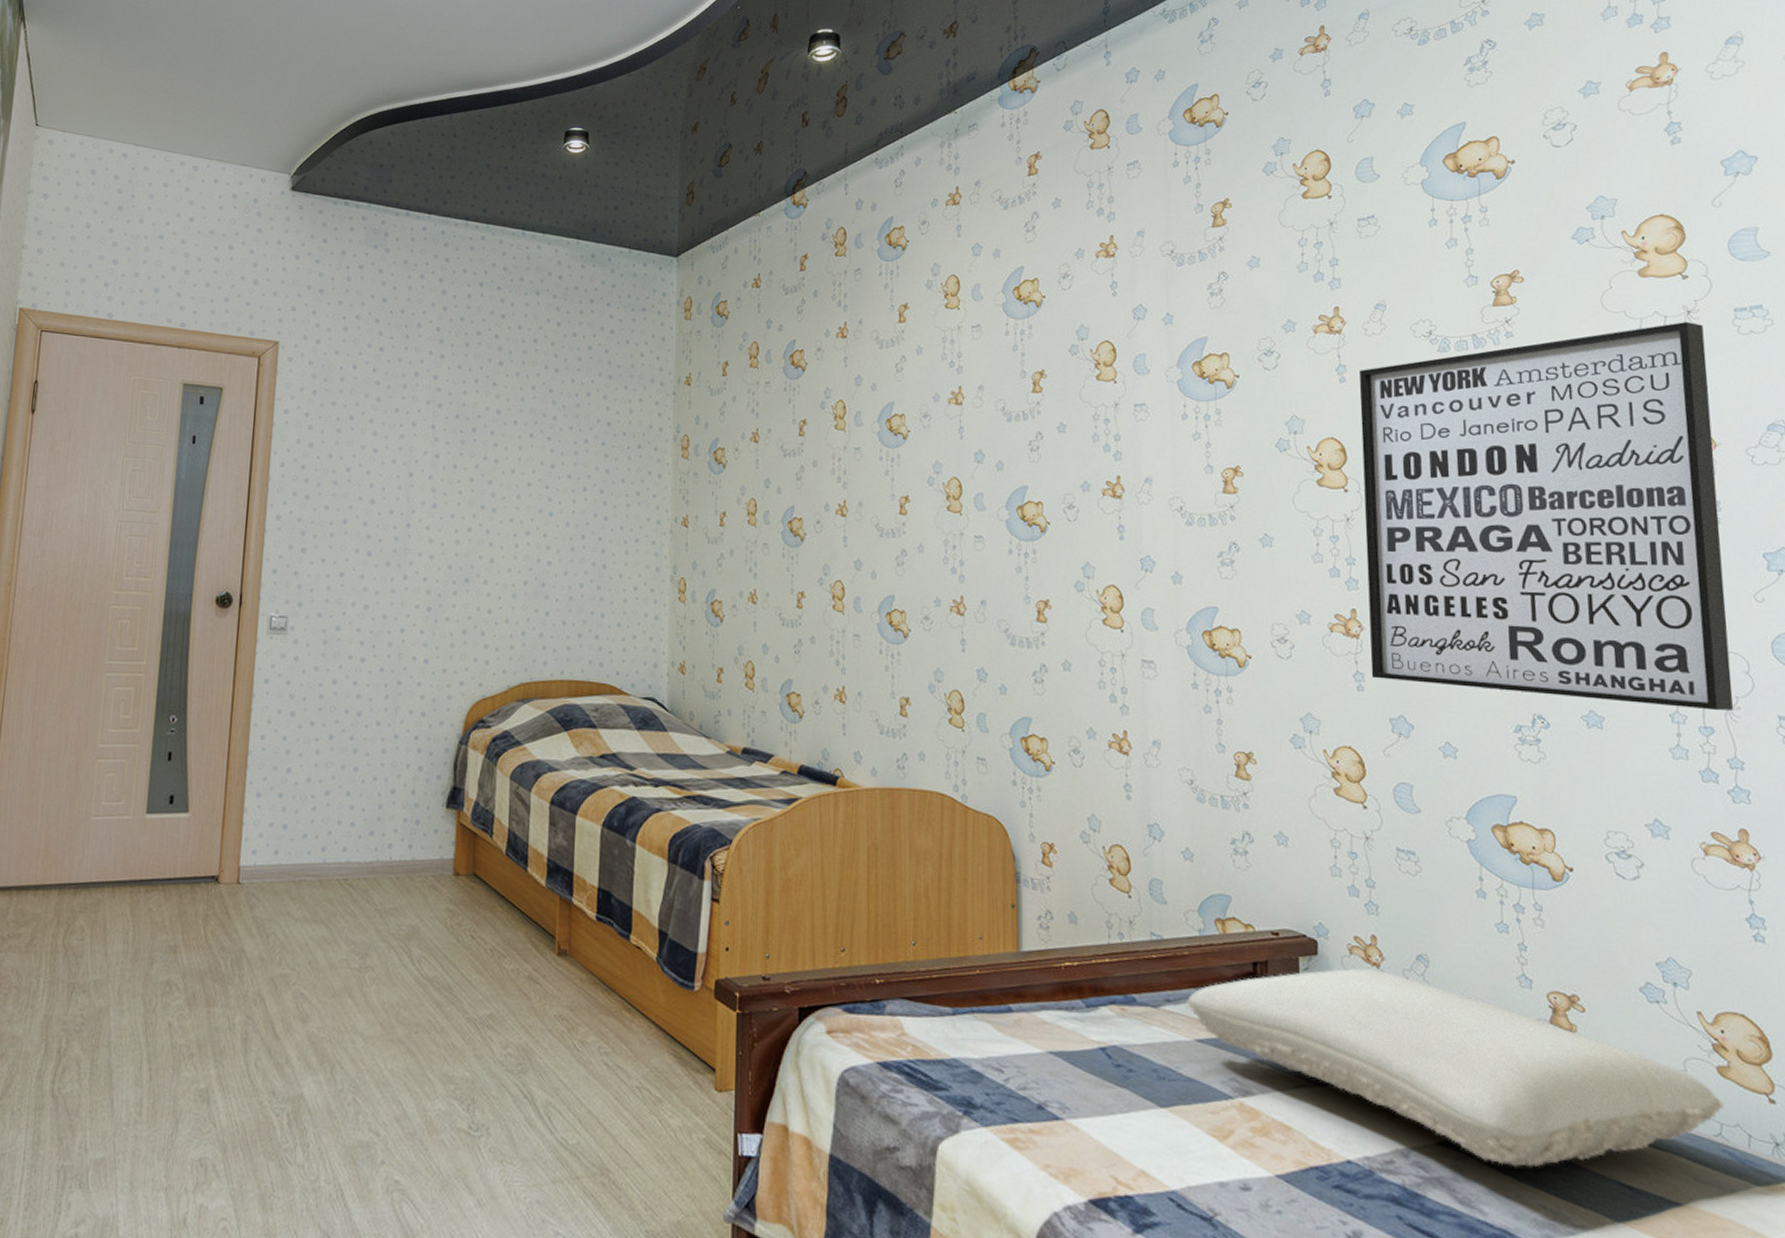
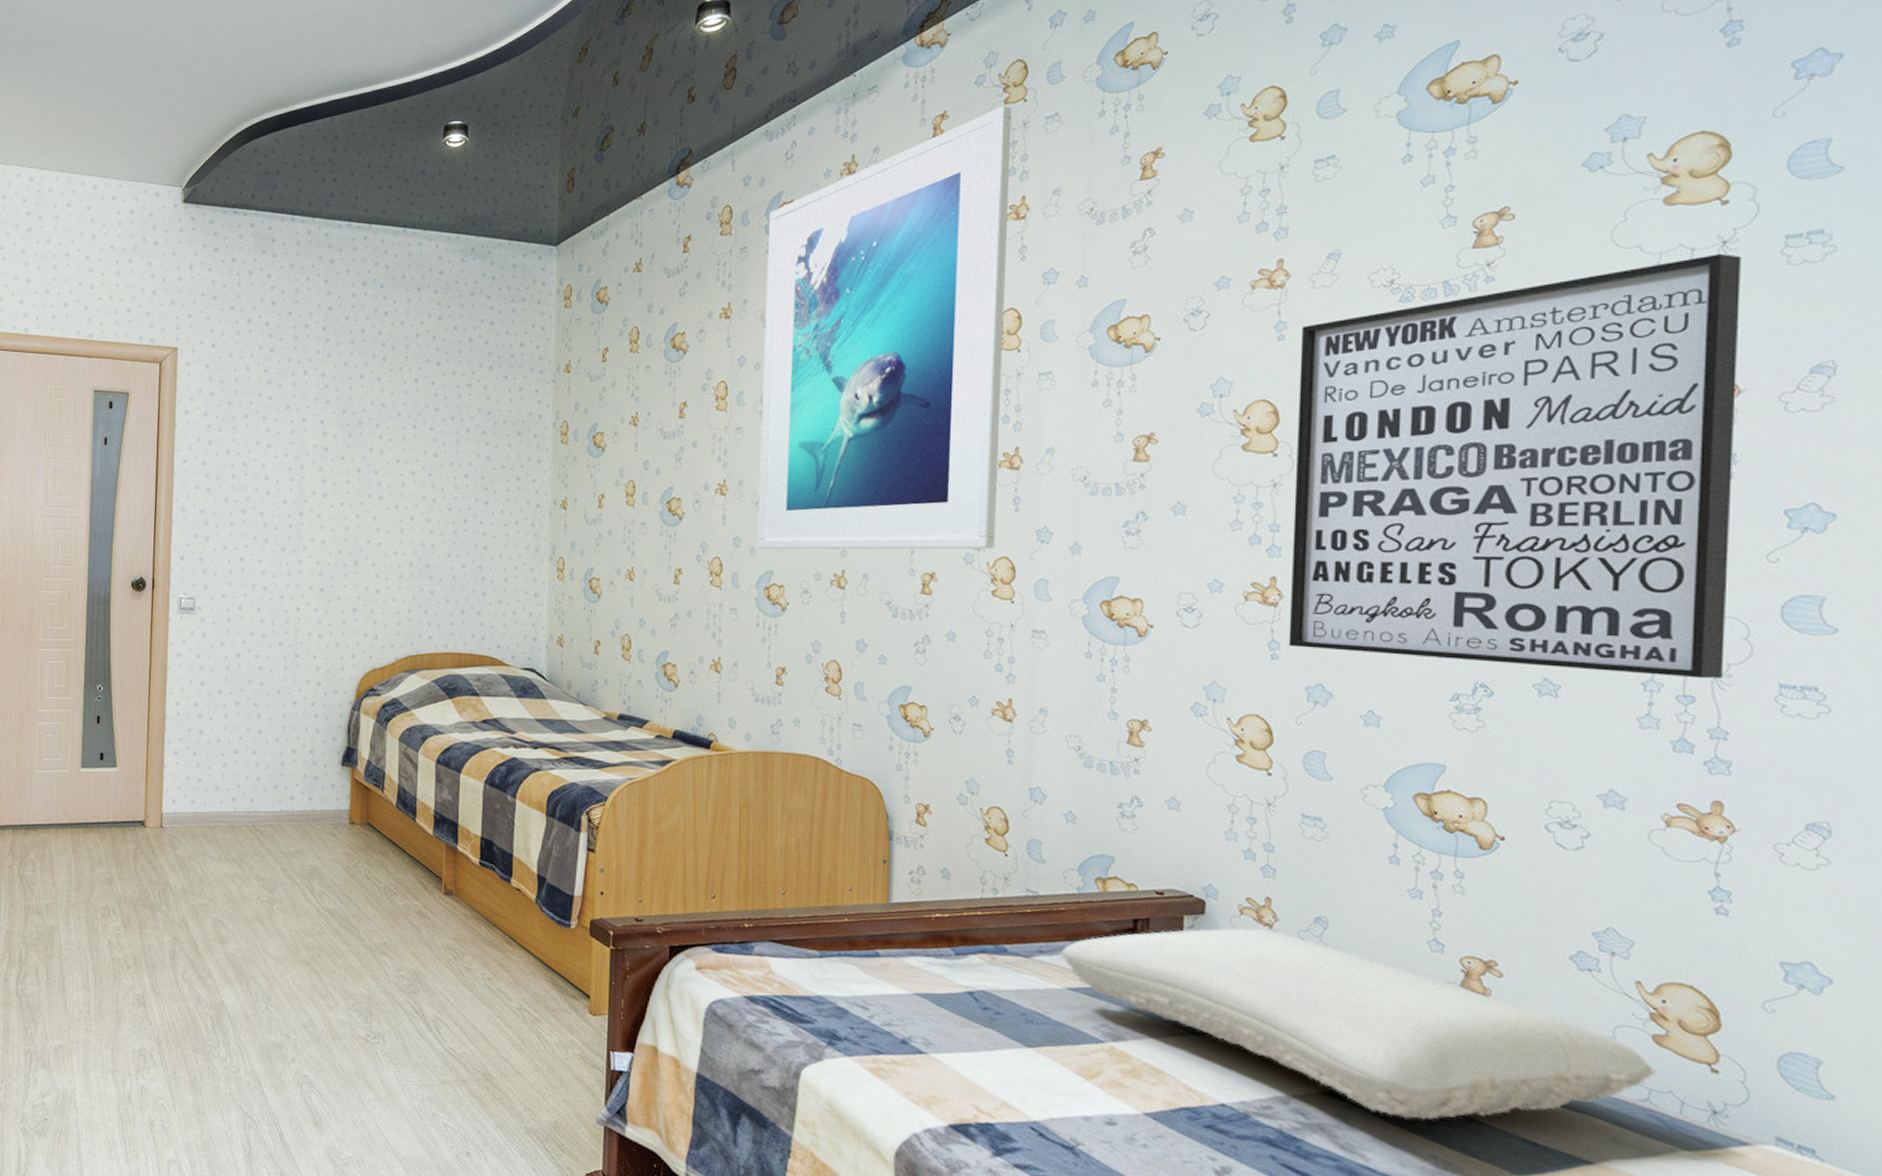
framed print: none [877,151,1103,577] -> present [756,106,1012,550]

